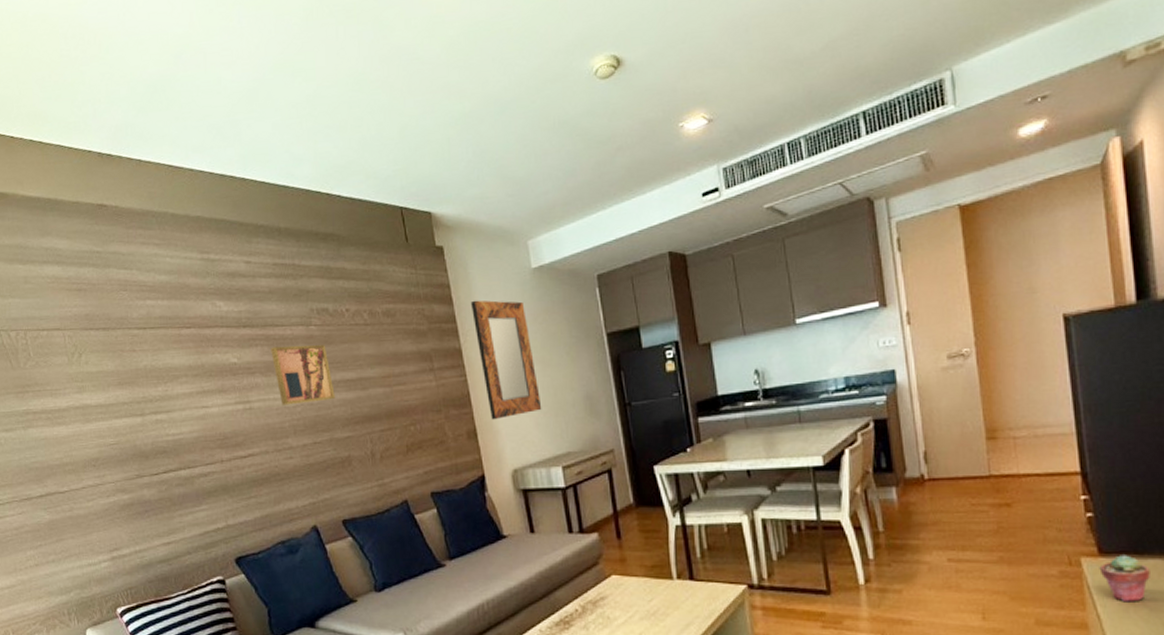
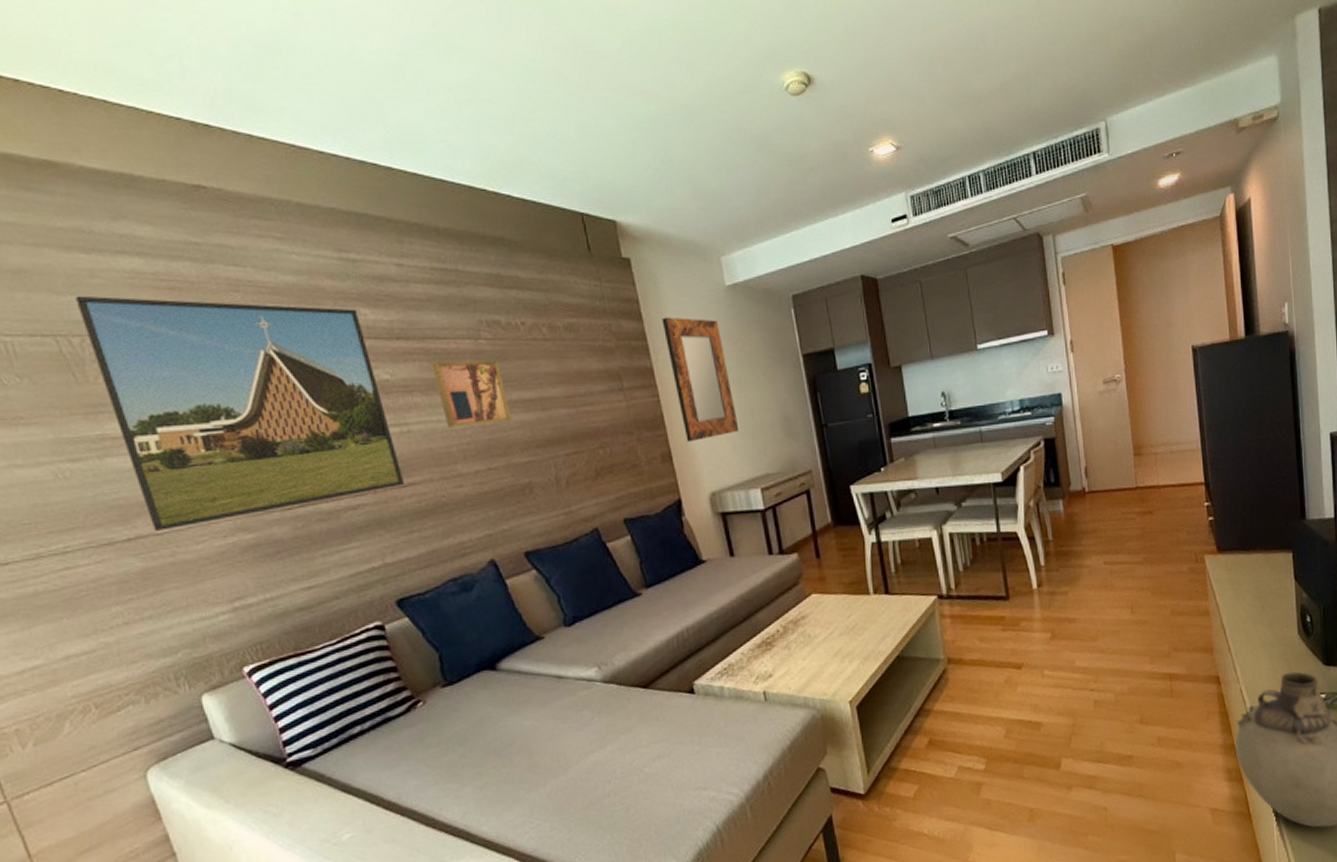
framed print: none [14,298,246,489] -> present [75,295,405,531]
potted succulent: present [1099,555,1150,602] -> none [1218,551,1254,591]

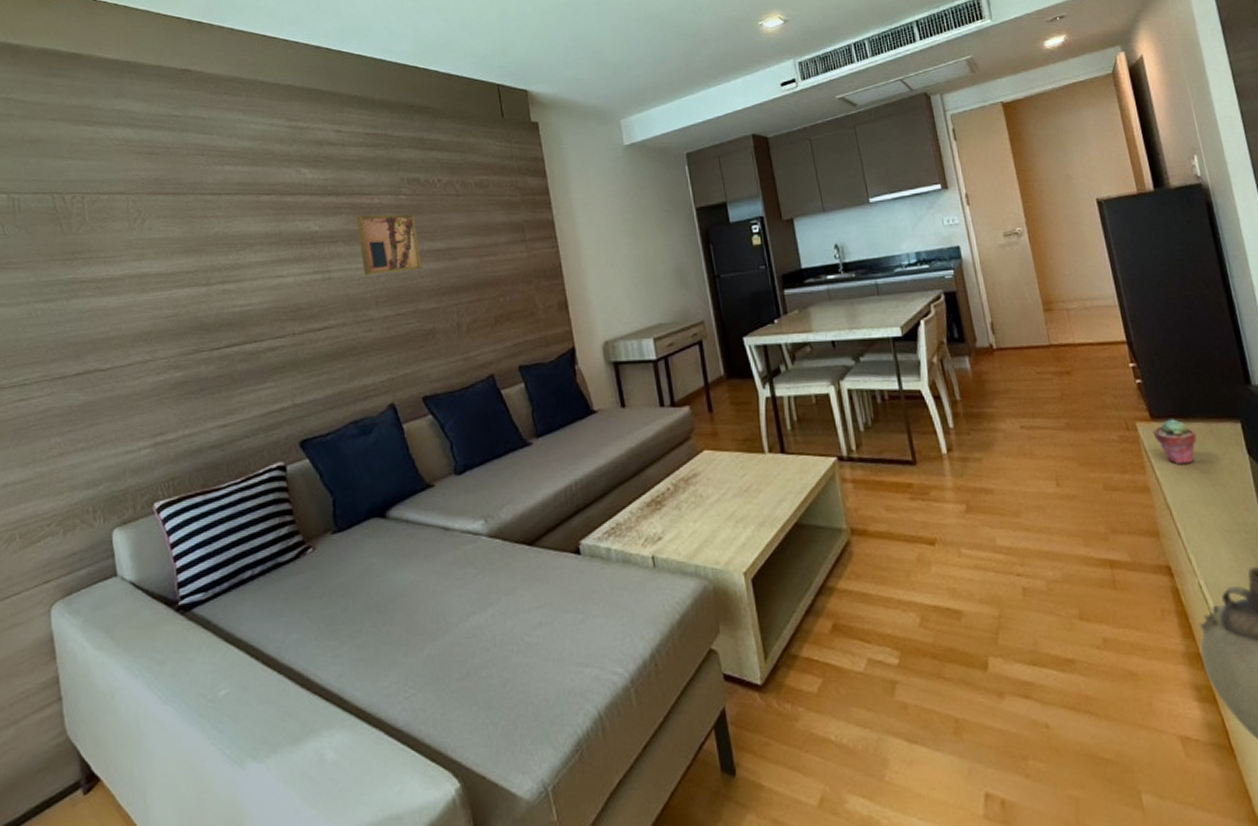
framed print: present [75,295,405,531] -> none [74,160,321,367]
home mirror: present [661,317,739,443] -> none [564,174,633,292]
potted succulent: none [1218,551,1254,591] -> present [1152,419,1197,465]

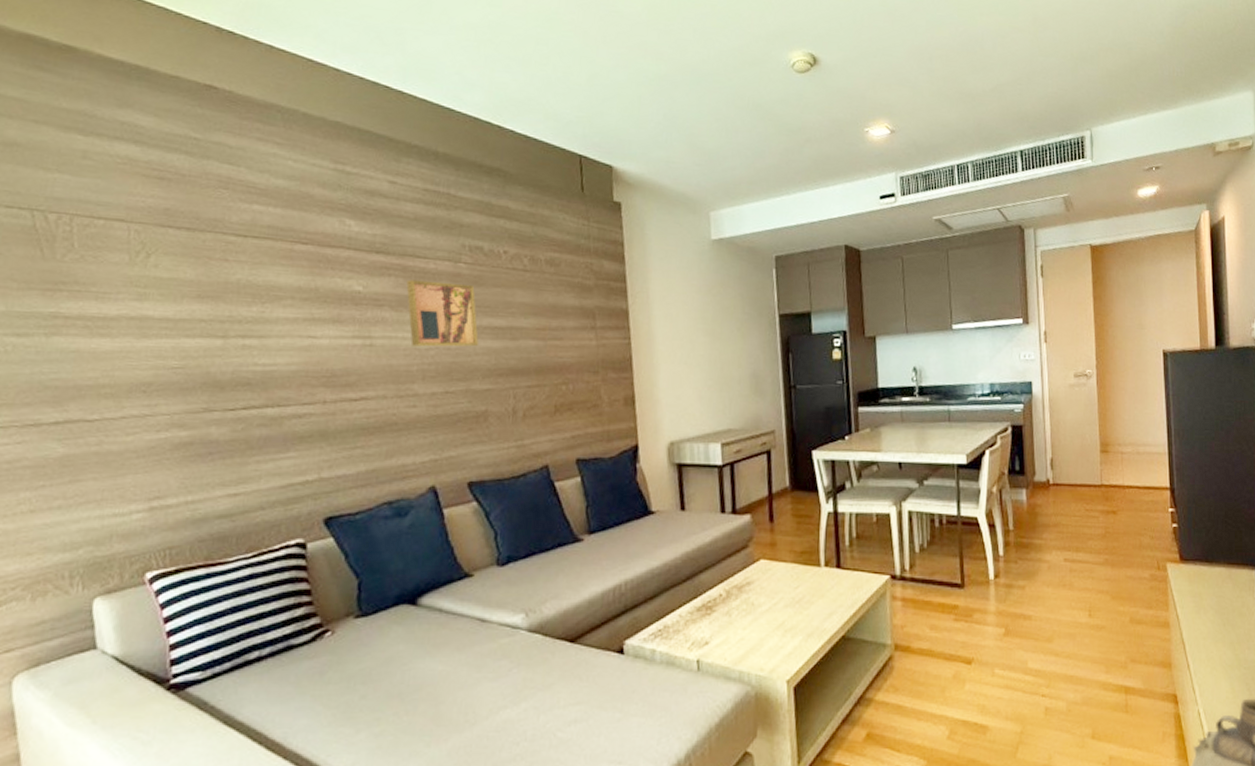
potted succulent: present [1152,419,1197,465] -> none [1180,562,1216,605]

